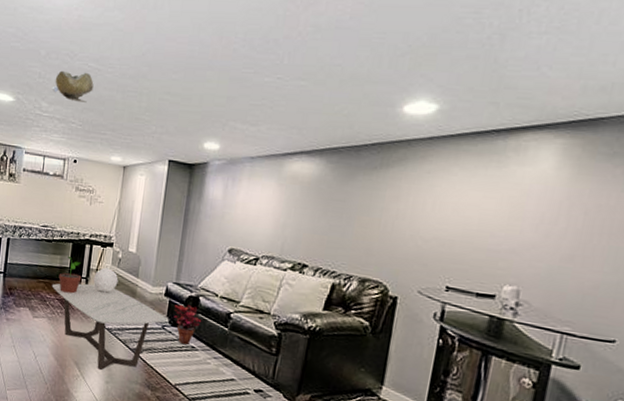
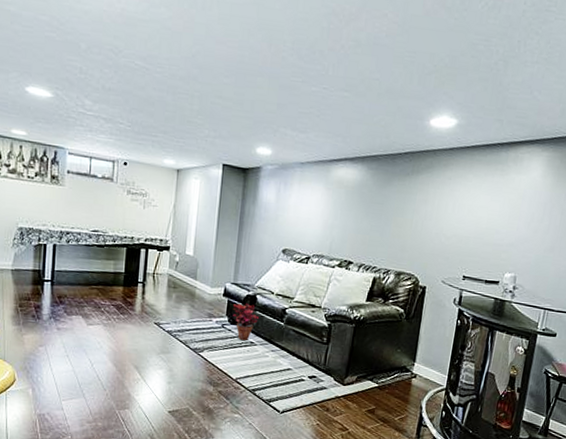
ceiling light: present [51,70,94,102] -> none [95,67,142,102]
coffee table: present [51,283,168,370] -> none [106,288,227,371]
potted plant: present [58,255,82,294] -> none [113,260,138,299]
decorative ball: present [93,267,119,293] -> none [150,271,177,296]

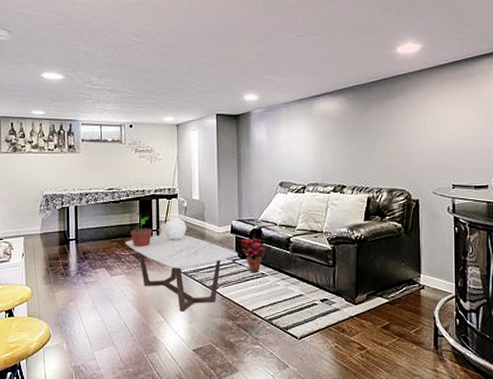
coffee table: none [106,288,227,371] -> present [125,234,237,311]
potted plant: none [113,260,138,299] -> present [130,212,153,247]
decorative ball: none [150,271,177,296] -> present [163,217,187,240]

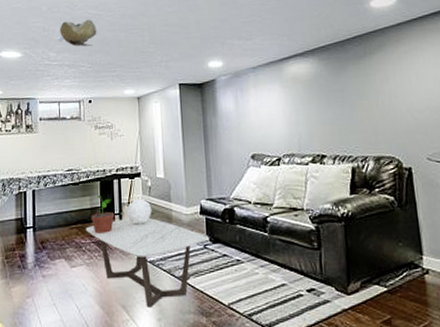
ceiling light: none [99,46,139,73] -> present [57,19,97,47]
potted plant: present [241,237,267,273] -> none [212,218,242,260]

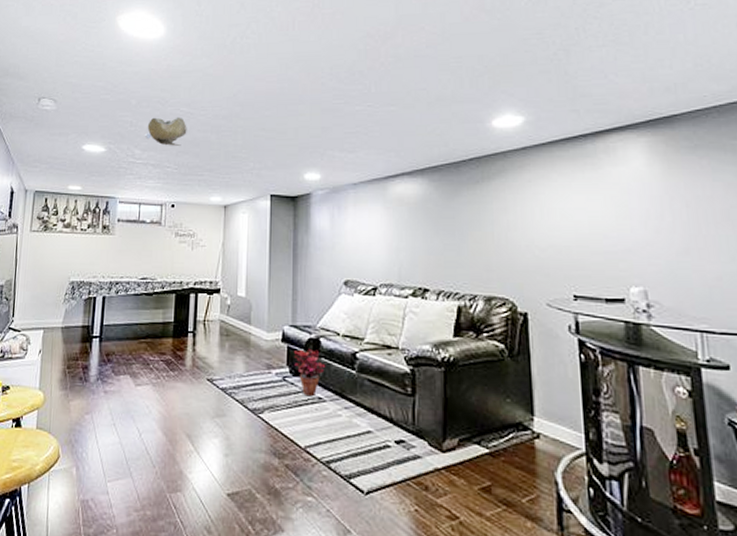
coffee table: present [85,217,208,307] -> none [155,338,288,440]
potted plant: present [91,195,115,234] -> none [162,308,188,352]
decorative ball: present [126,199,152,225] -> none [201,317,229,346]
potted plant: none [212,218,242,260] -> present [294,349,326,397]

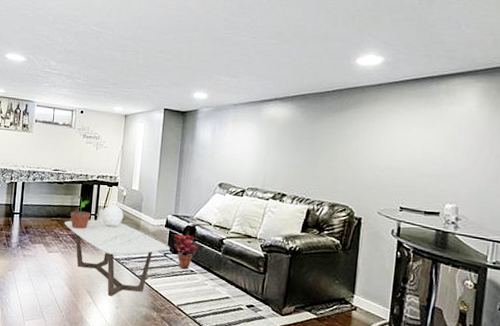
ceiling light: present [144,117,187,146] -> none [59,33,97,61]
coffee table: none [155,338,288,440] -> present [64,219,169,296]
potted plant: none [162,308,188,352] -> present [70,195,91,229]
decorative ball: none [201,317,229,346] -> present [101,204,124,227]

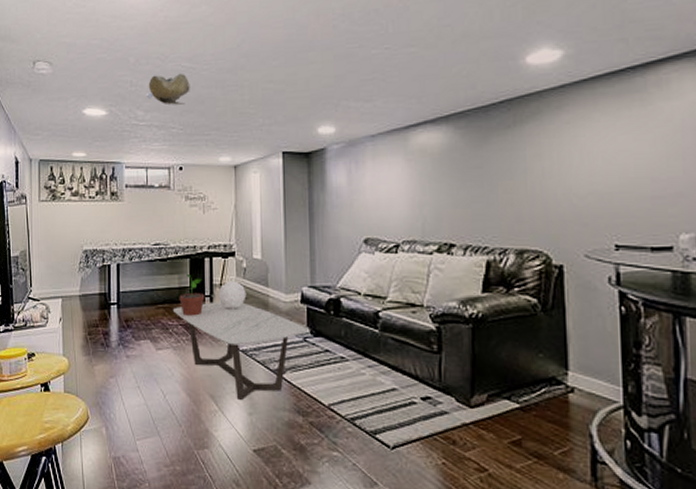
ceiling light: none [59,33,97,61] -> present [146,73,190,105]
potted plant: present [174,233,199,270] -> none [314,310,348,357]

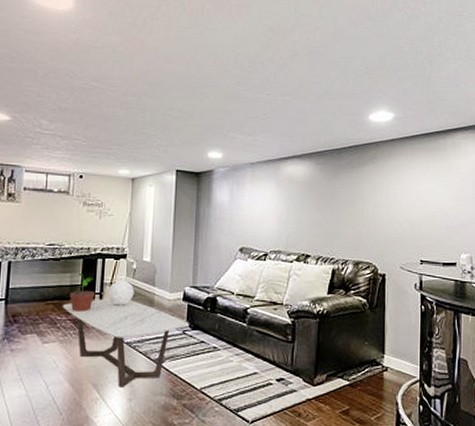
ceiling light: present [146,73,190,105] -> none [52,89,96,119]

